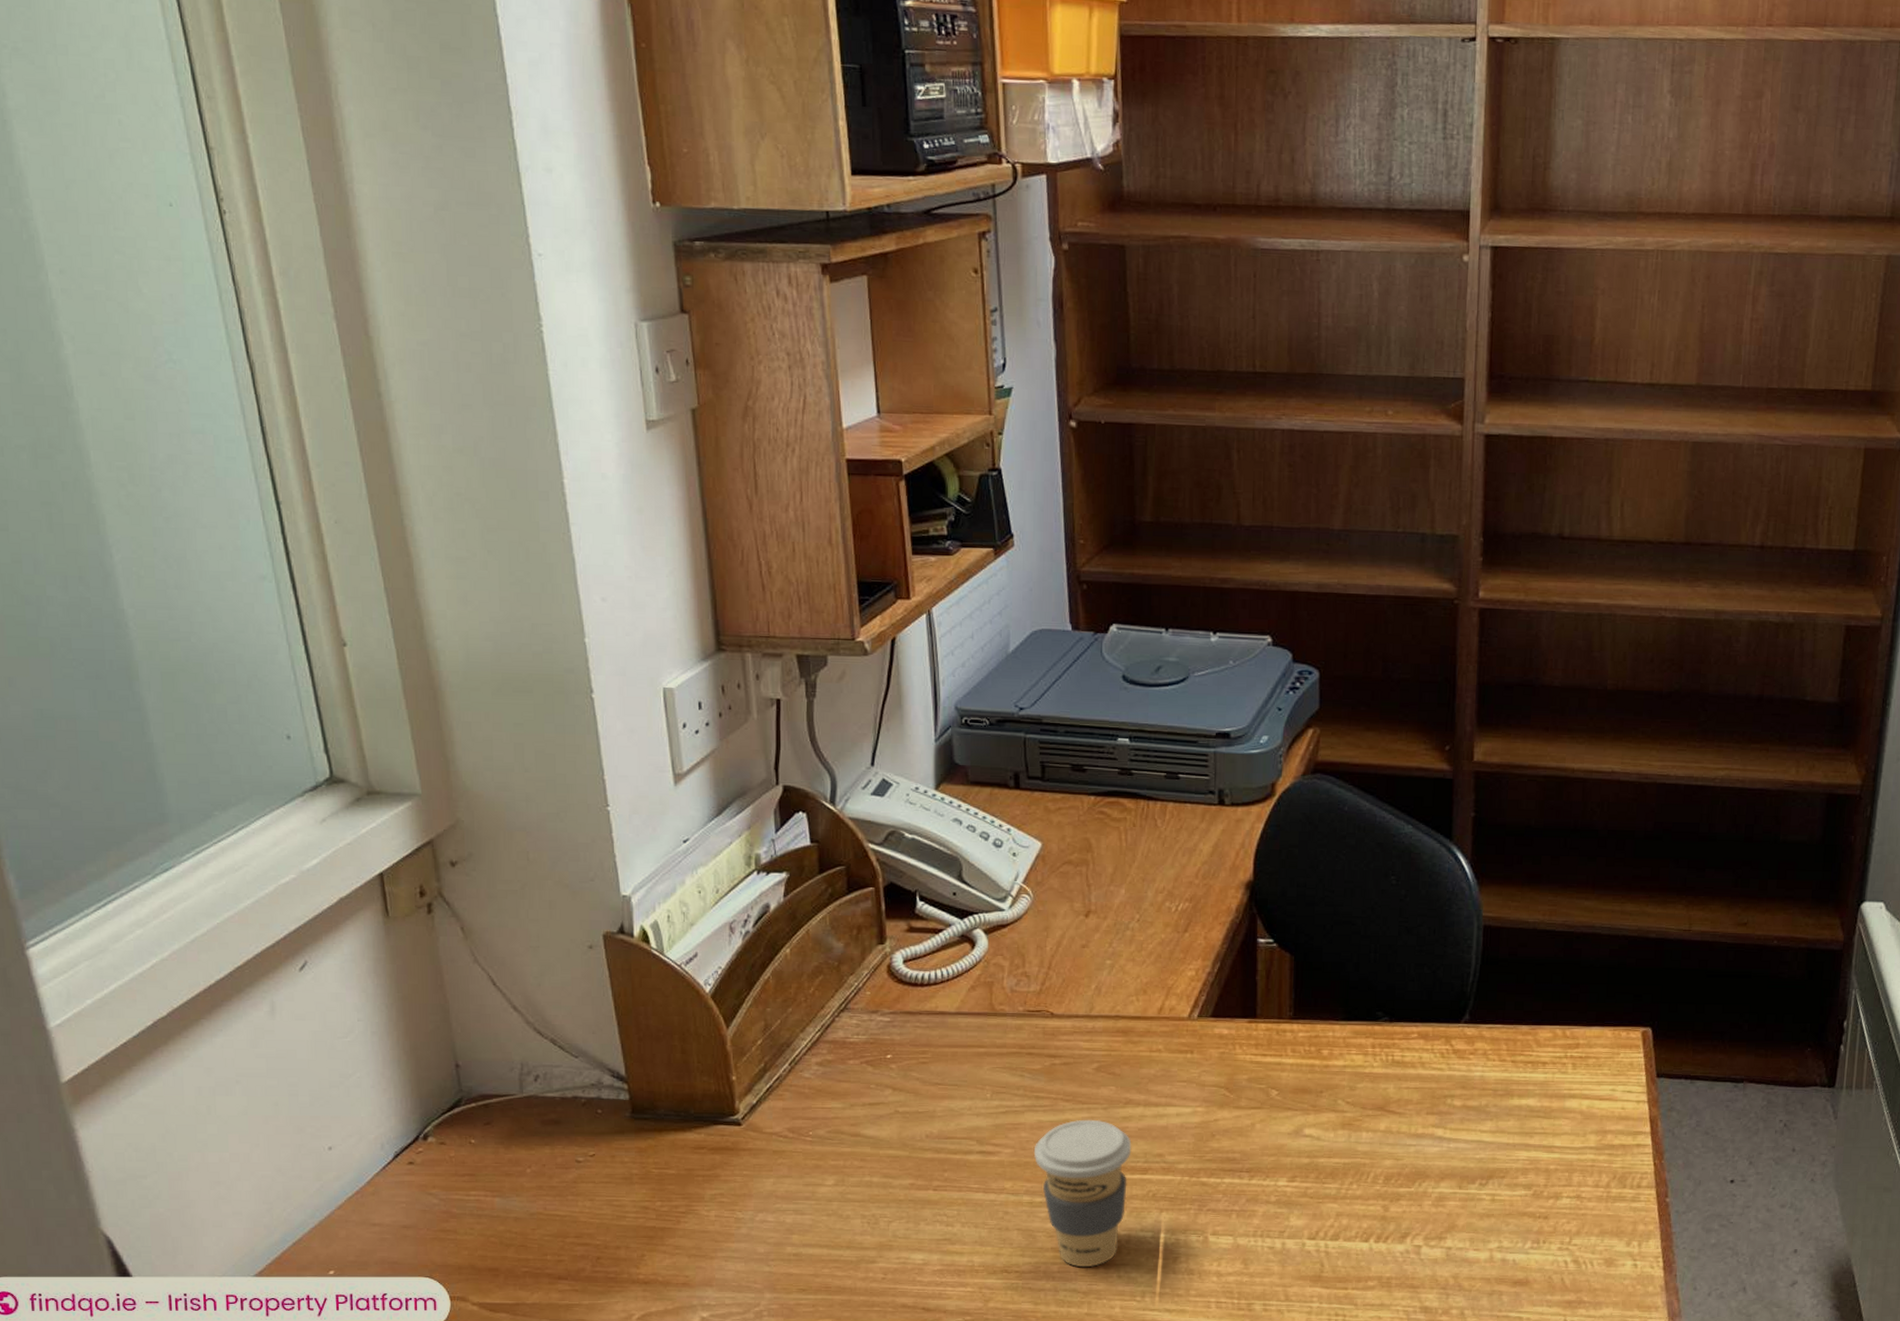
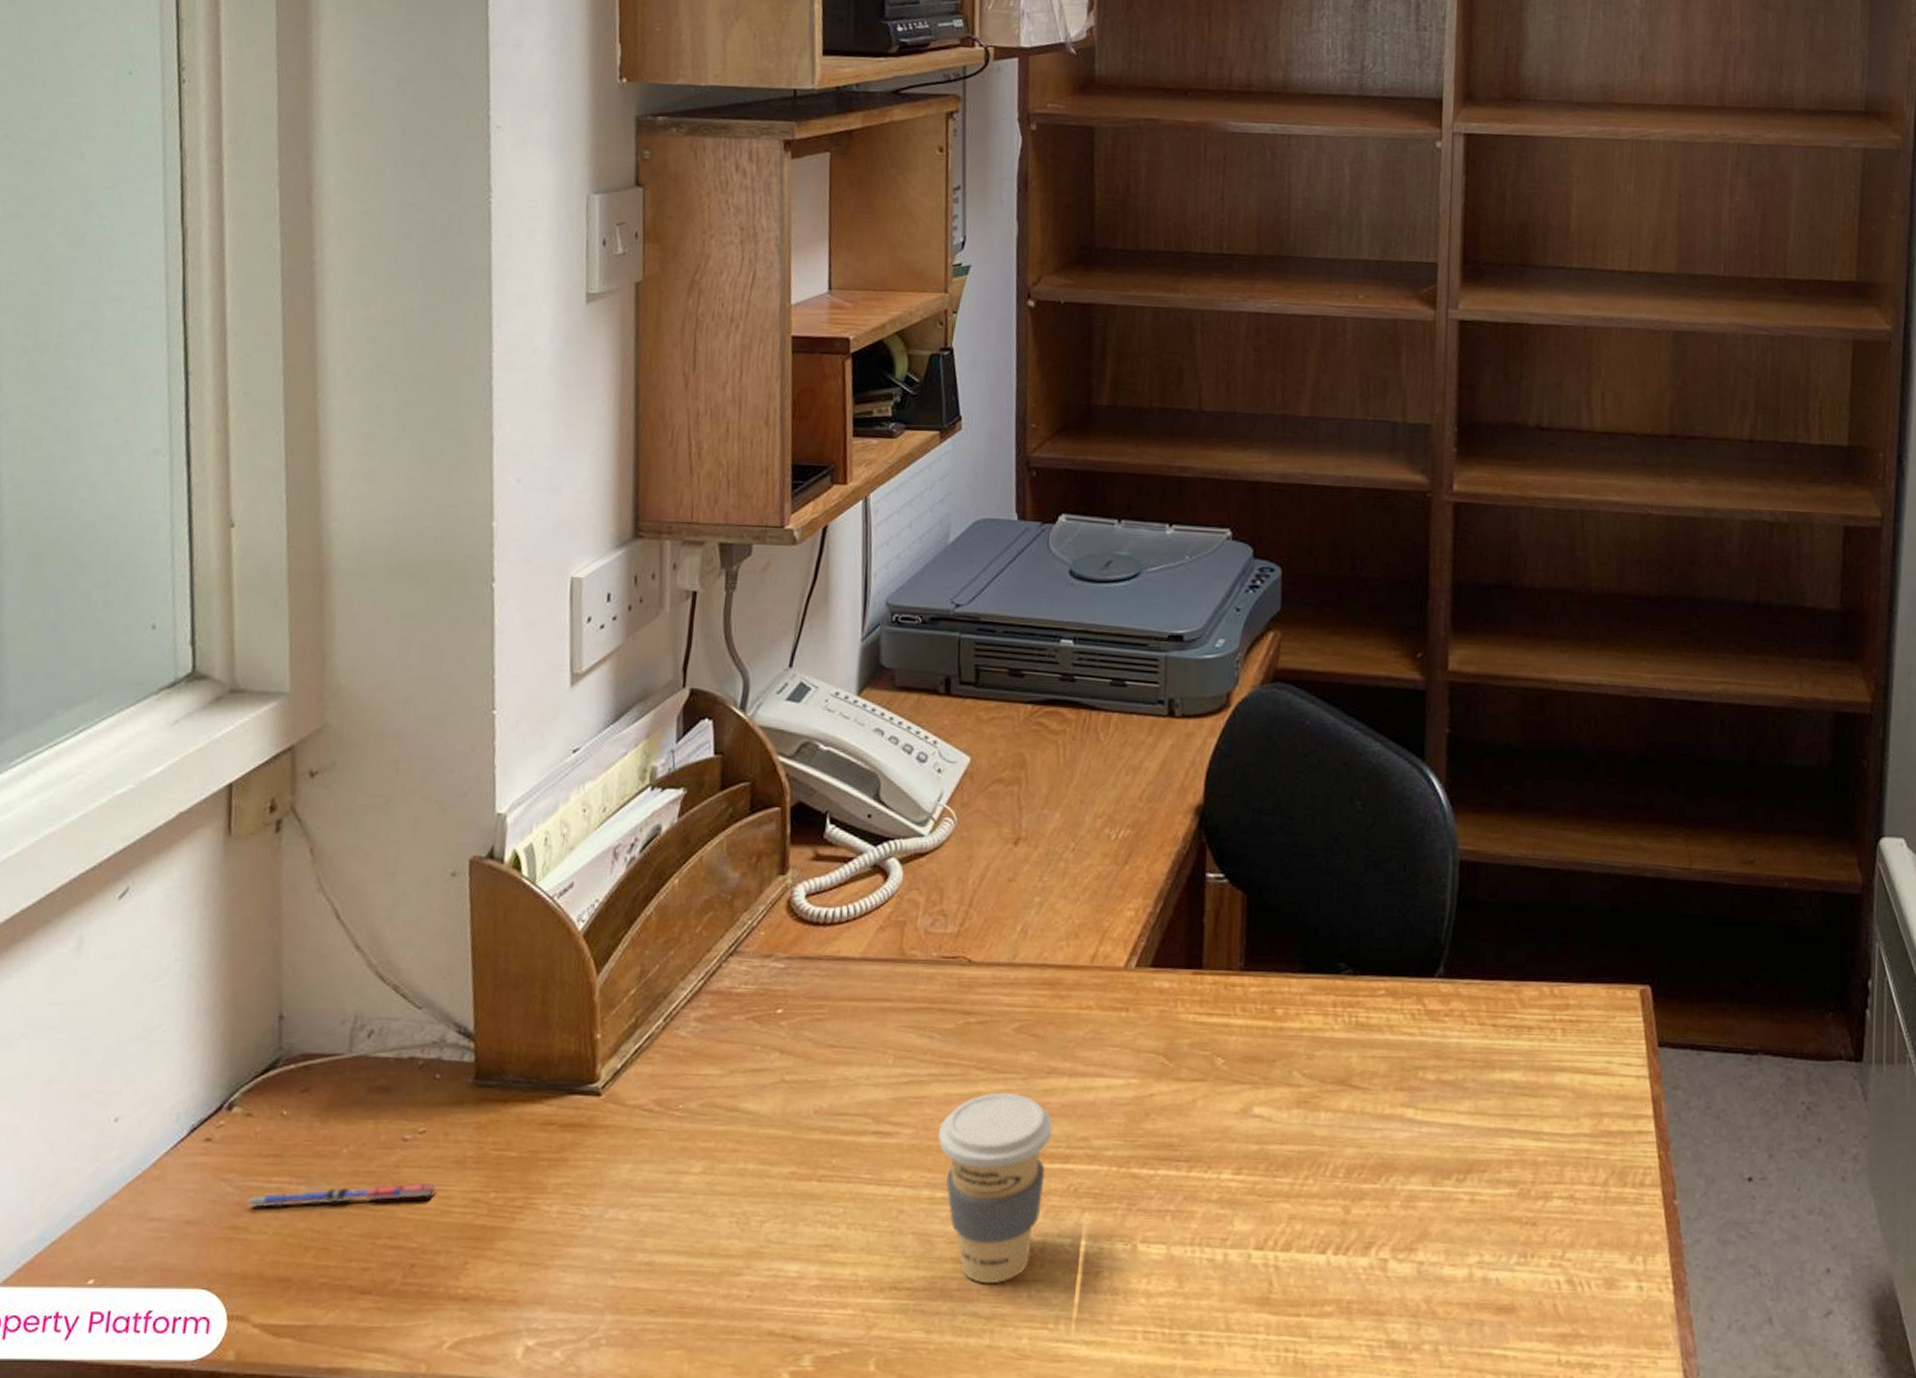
pen: none [452,1194,610,1214] -> present [247,1182,436,1207]

